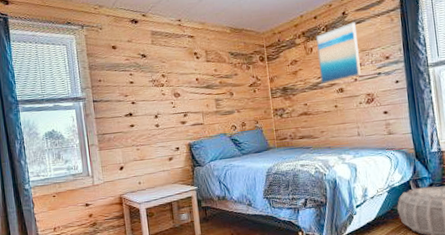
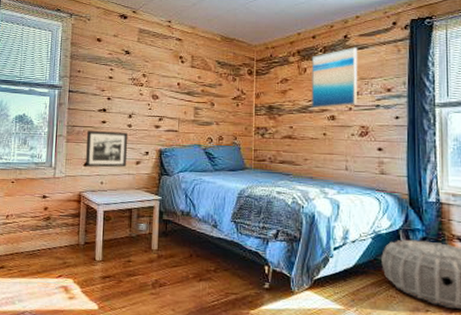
picture frame: none [118,132,161,171] -> present [85,131,128,168]

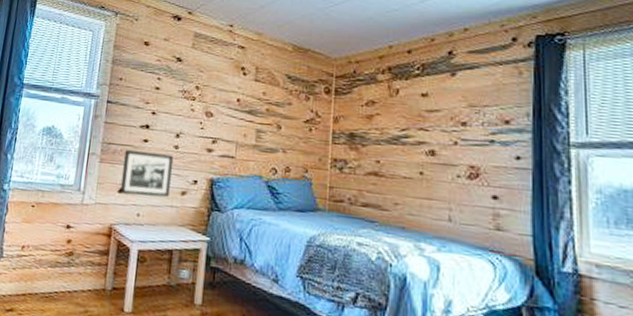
wall art: present [311,47,358,108] -> none [404,66,467,140]

